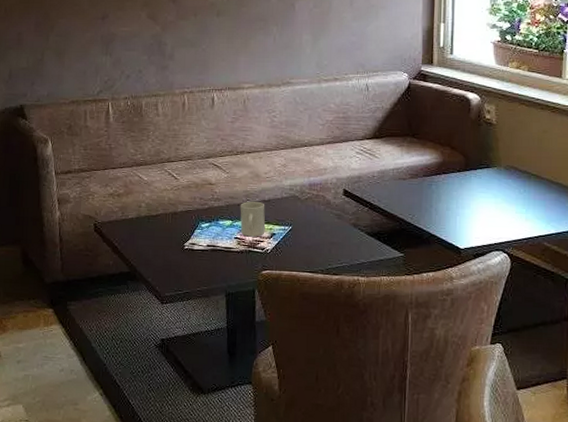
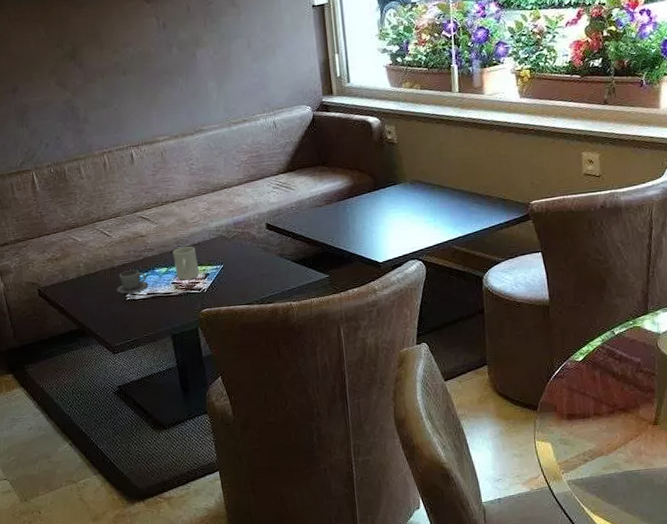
cup: none [175,217,210,243] -> present [116,269,149,294]

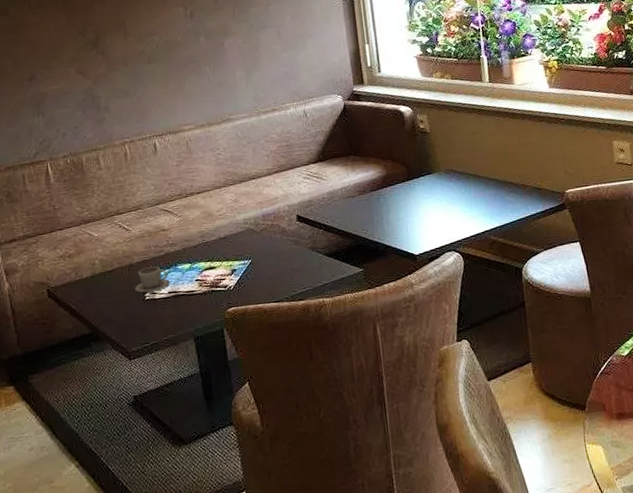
cup: present [172,246,200,280] -> none [196,240,226,277]

